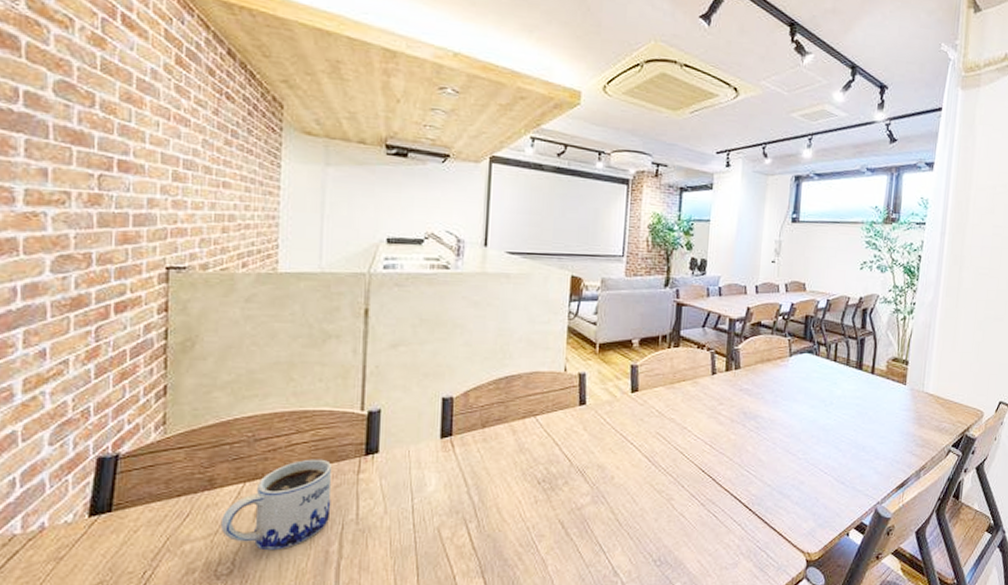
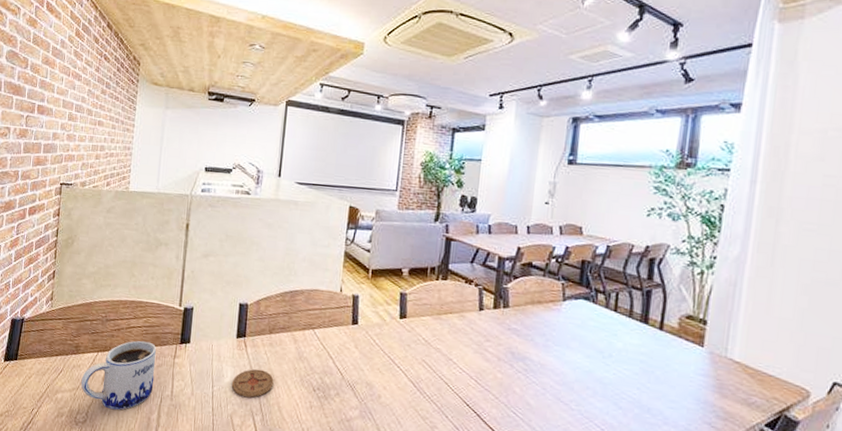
coaster: none [437,470,490,505] -> present [231,369,274,398]

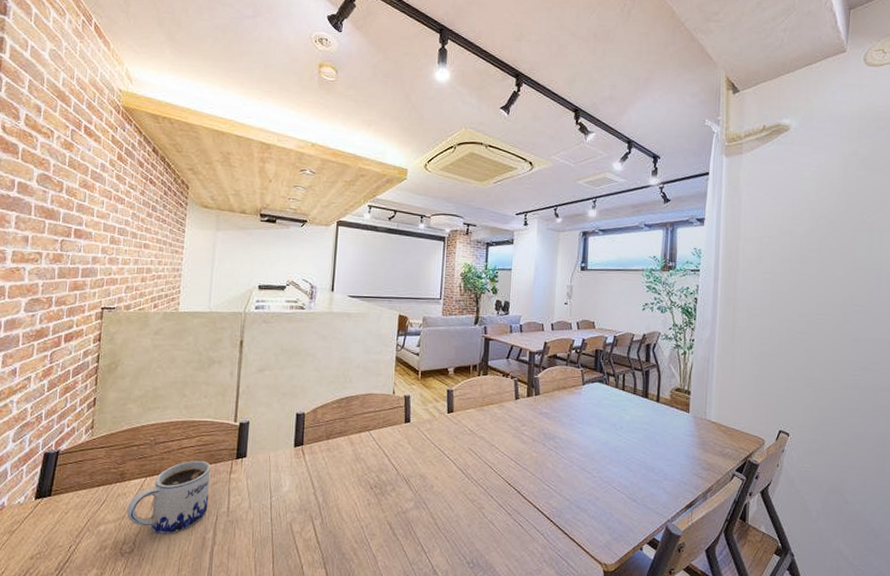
coaster: present [231,369,274,398] -> none [290,474,332,504]

